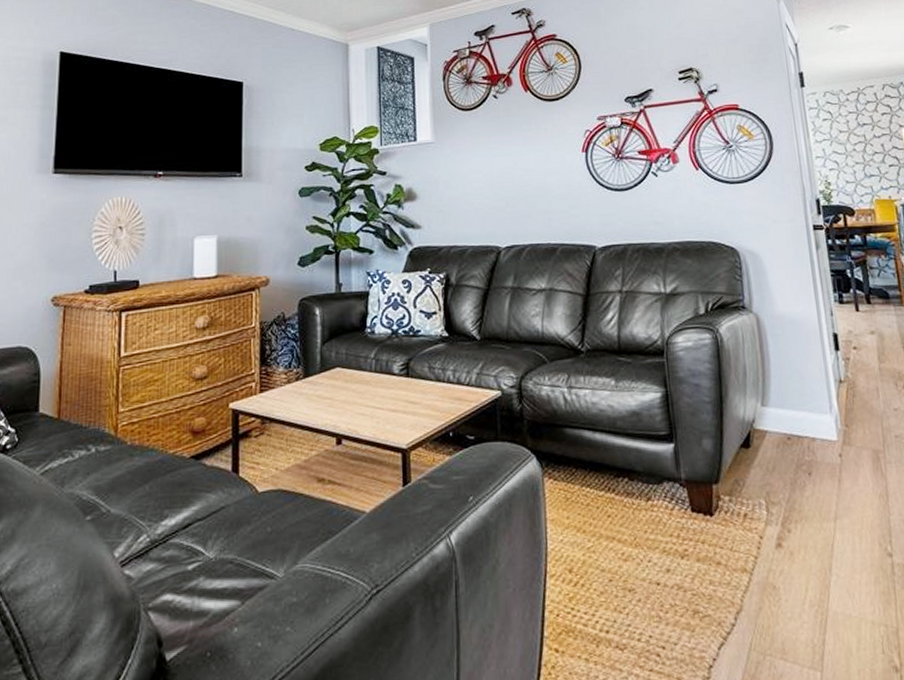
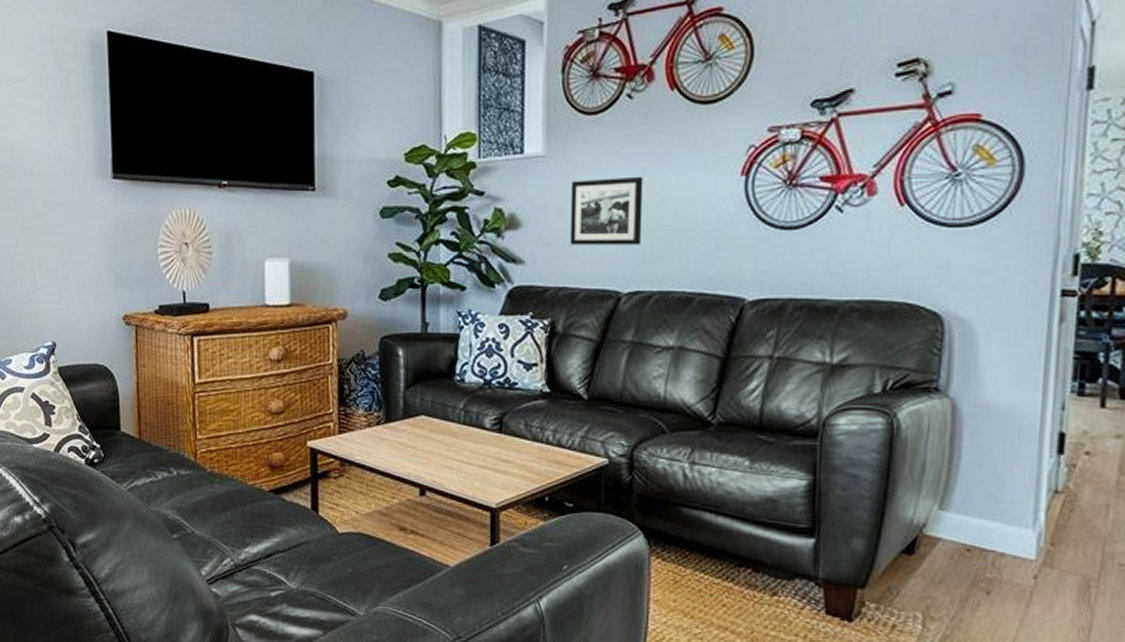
picture frame: none [455,155,513,211] -> present [569,176,643,245]

